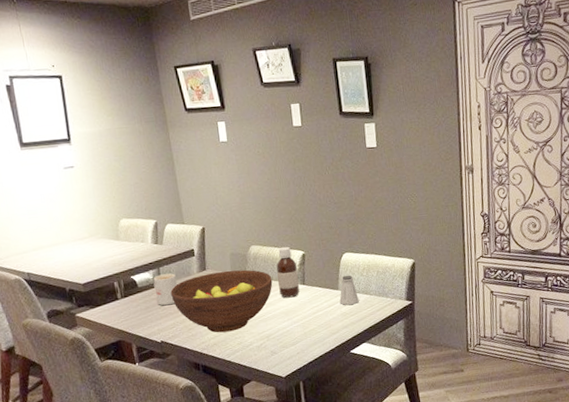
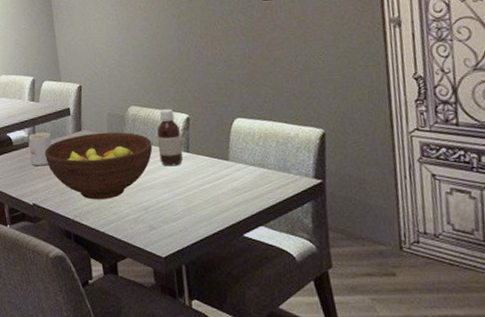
saltshaker: present [339,275,359,305] -> none [230,144,254,179]

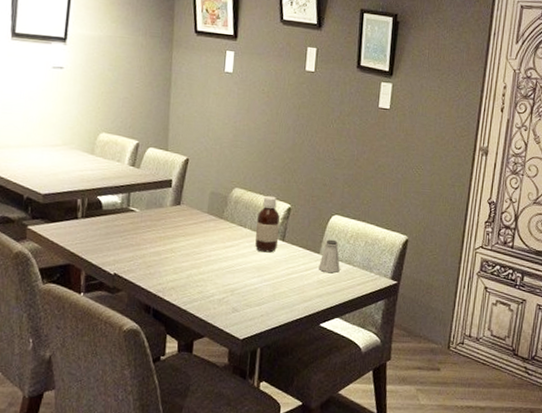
mug: present [28,132,51,166] -> none [120,200,146,236]
fruit bowl: present [44,132,153,200] -> none [136,209,251,278]
saltshaker: none [230,144,254,179] -> present [318,239,340,273]

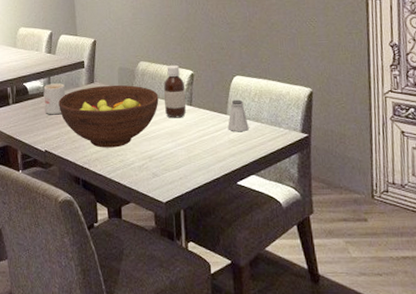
mug: none [120,200,146,236] -> present [43,83,65,115]
fruit bowl: none [136,209,251,278] -> present [58,84,159,148]

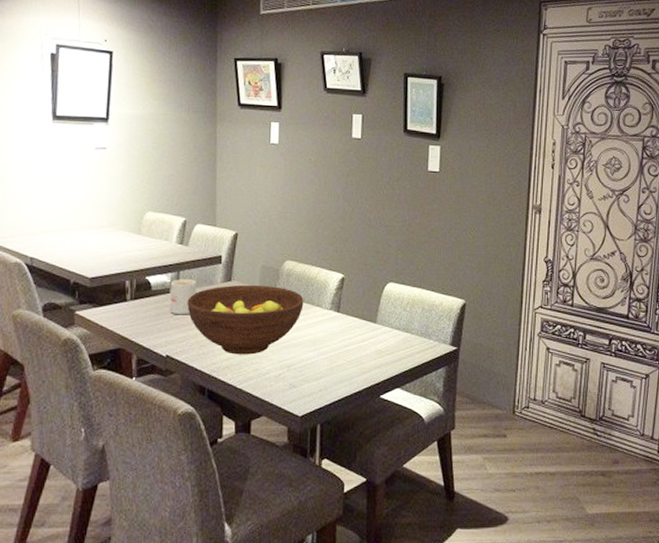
bottle: present [164,64,186,118] -> none [310,266,334,325]
saltshaker: present [228,99,249,131] -> none [376,308,398,342]

